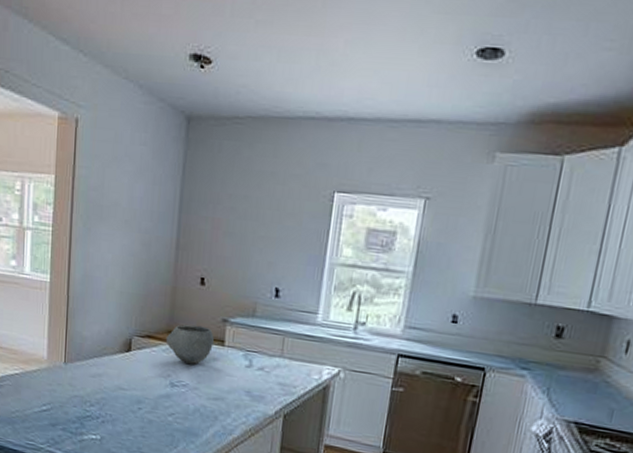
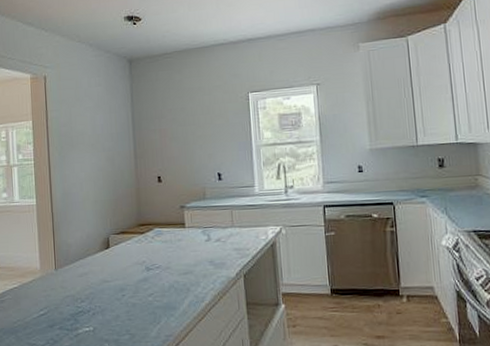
bowl: present [165,324,214,365] -> none [136,215,176,248]

